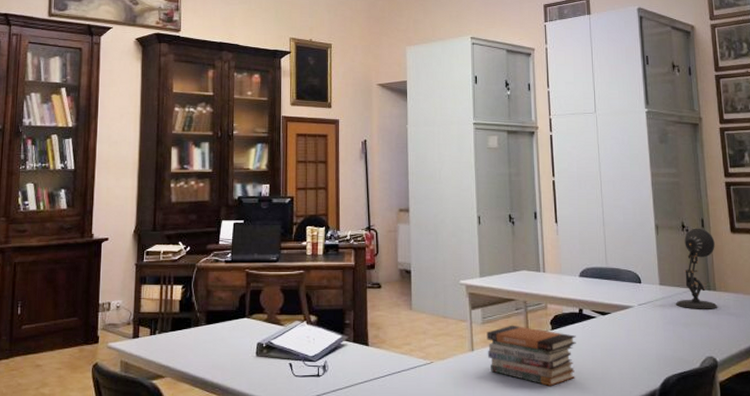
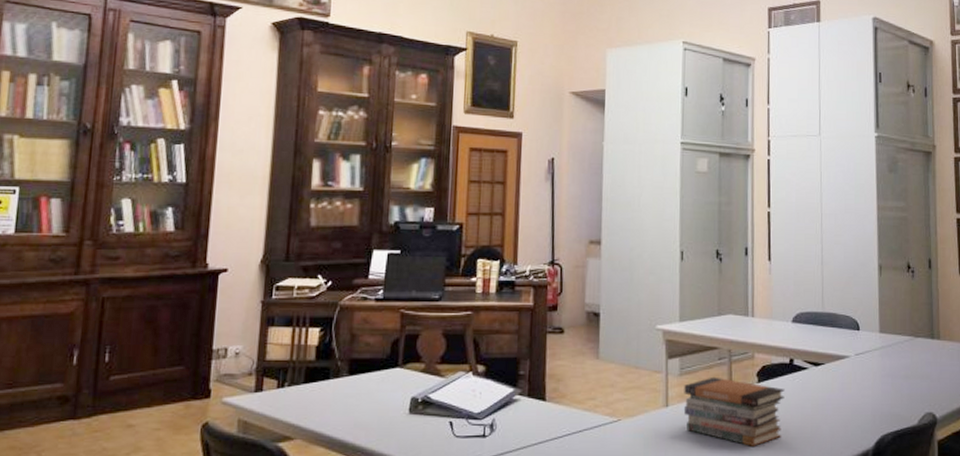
desk lamp: present [675,228,718,309] -> none [895,269,942,360]

